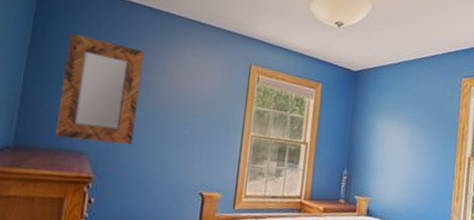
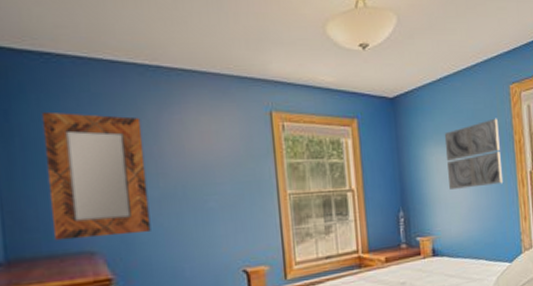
wall art: none [392,104,446,164] -> present [444,118,503,189]

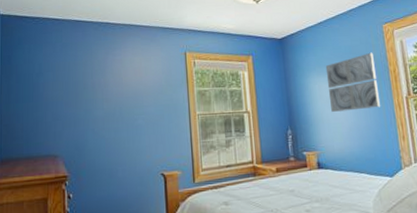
home mirror: present [41,111,151,241] -> none [30,56,96,147]

